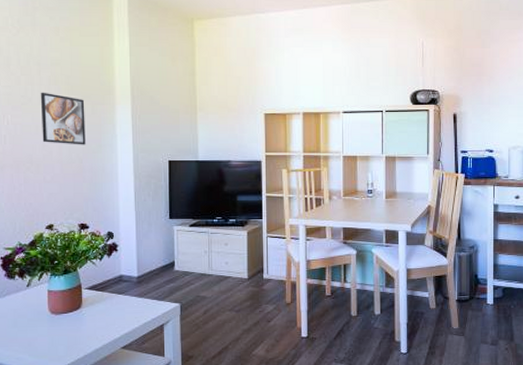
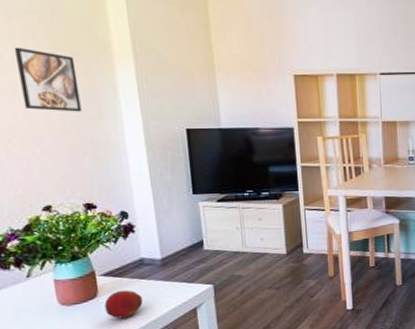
fruit: none [86,303,119,330] -> present [104,290,144,319]

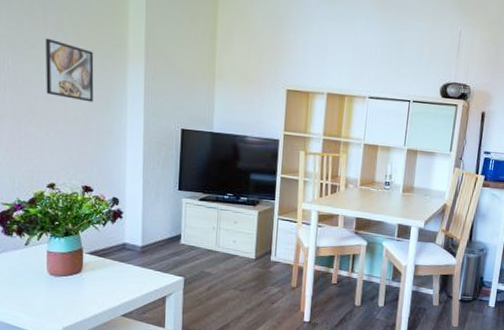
fruit: present [104,290,144,319] -> none [86,269,121,296]

